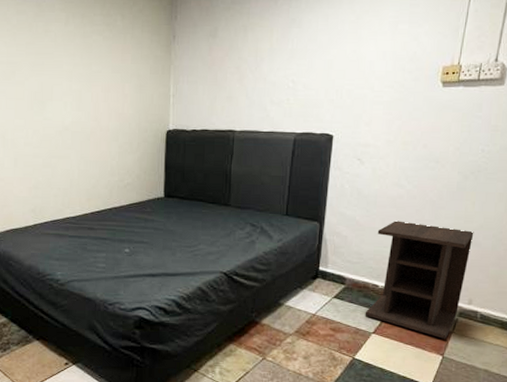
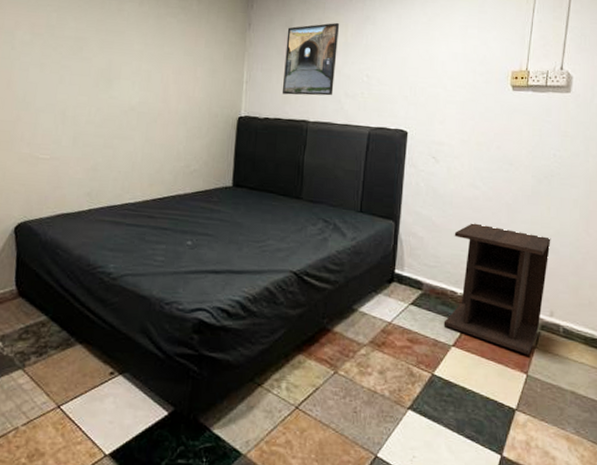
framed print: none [208,28,265,106] -> present [281,22,340,96]

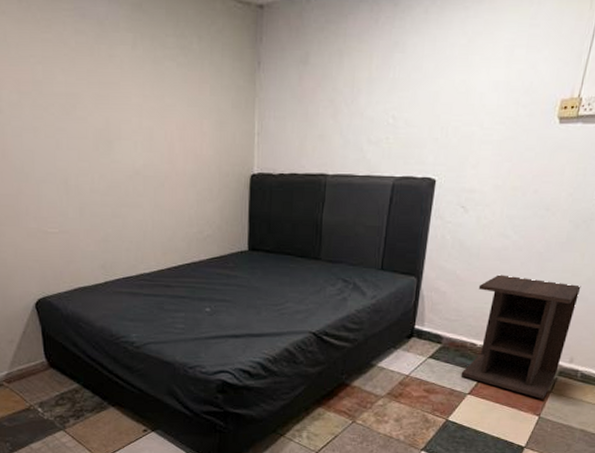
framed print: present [281,22,340,96] -> none [297,52,363,146]

